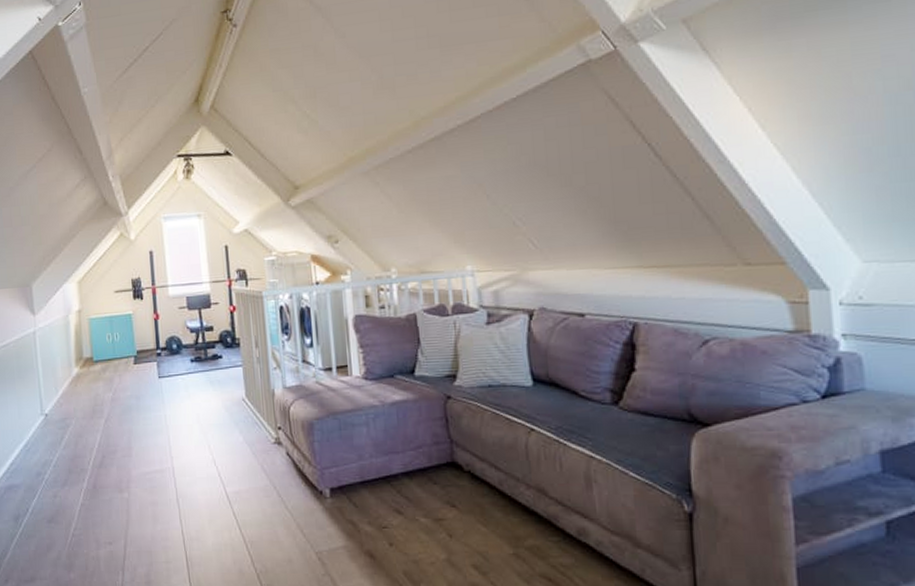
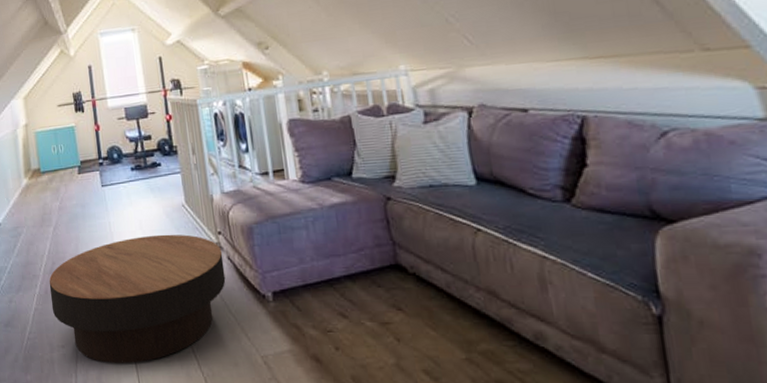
coffee table: none [98,428,284,560] -> present [49,234,226,363]

